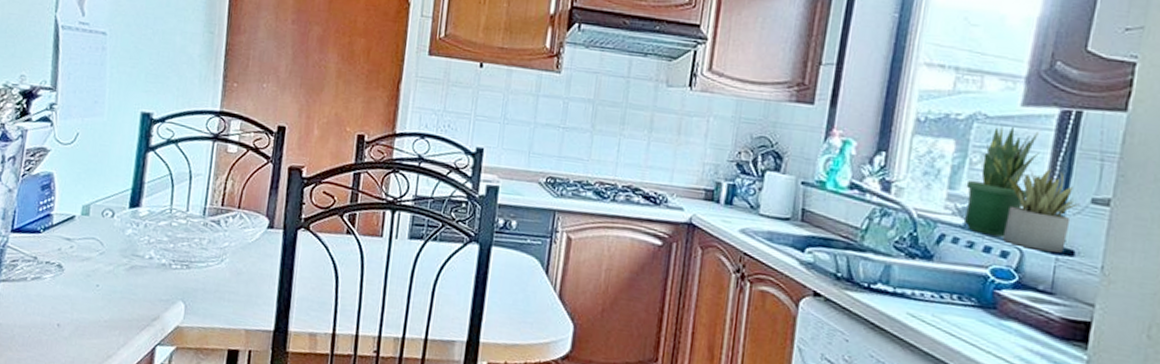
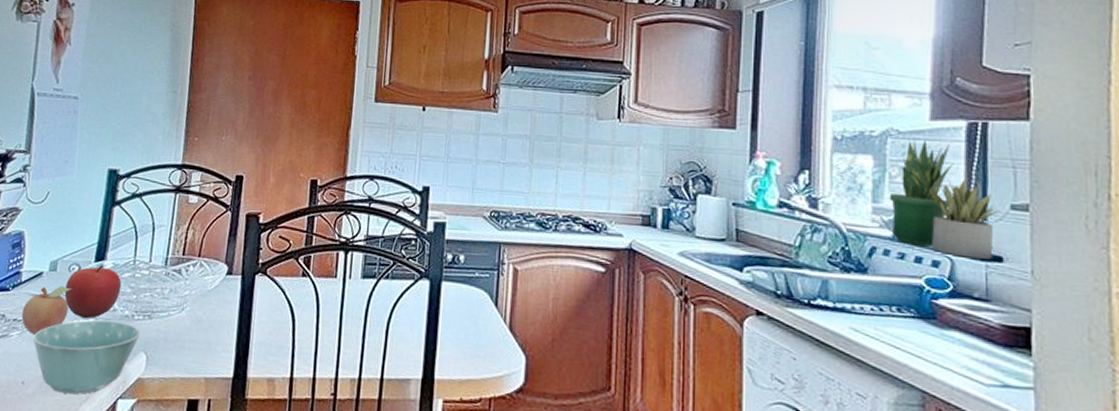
fruit: none [54,231,105,279] -> present [21,286,71,335]
bowl: none [67,266,179,339] -> present [33,320,141,394]
fruit: none [98,211,158,265] -> present [64,264,122,319]

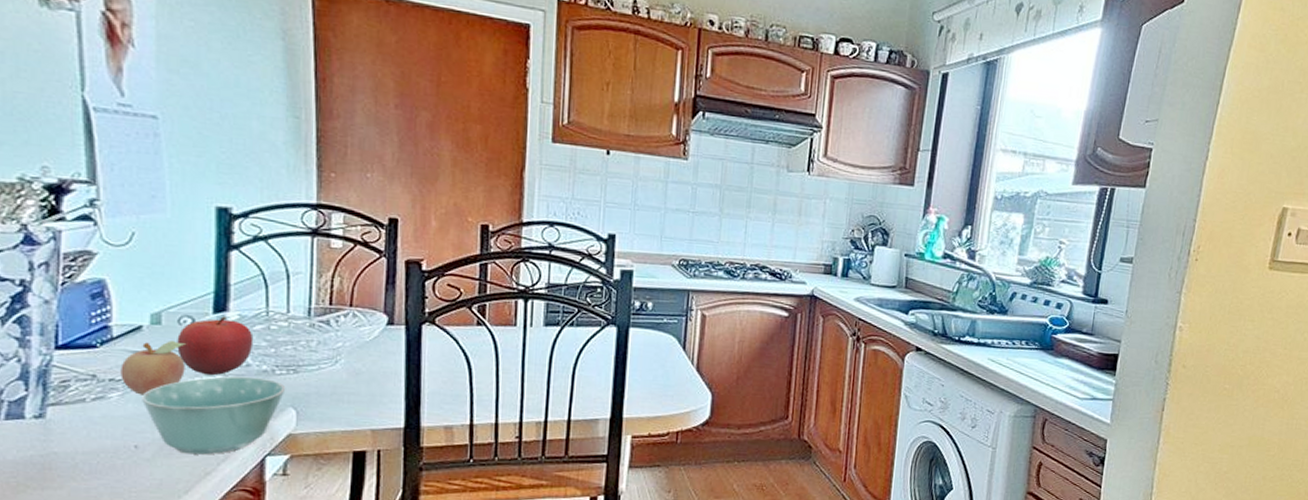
planter: present [889,140,955,247] -> none [1031,201,1086,292]
succulent plant: present [927,178,1000,260] -> none [1057,235,1112,302]

